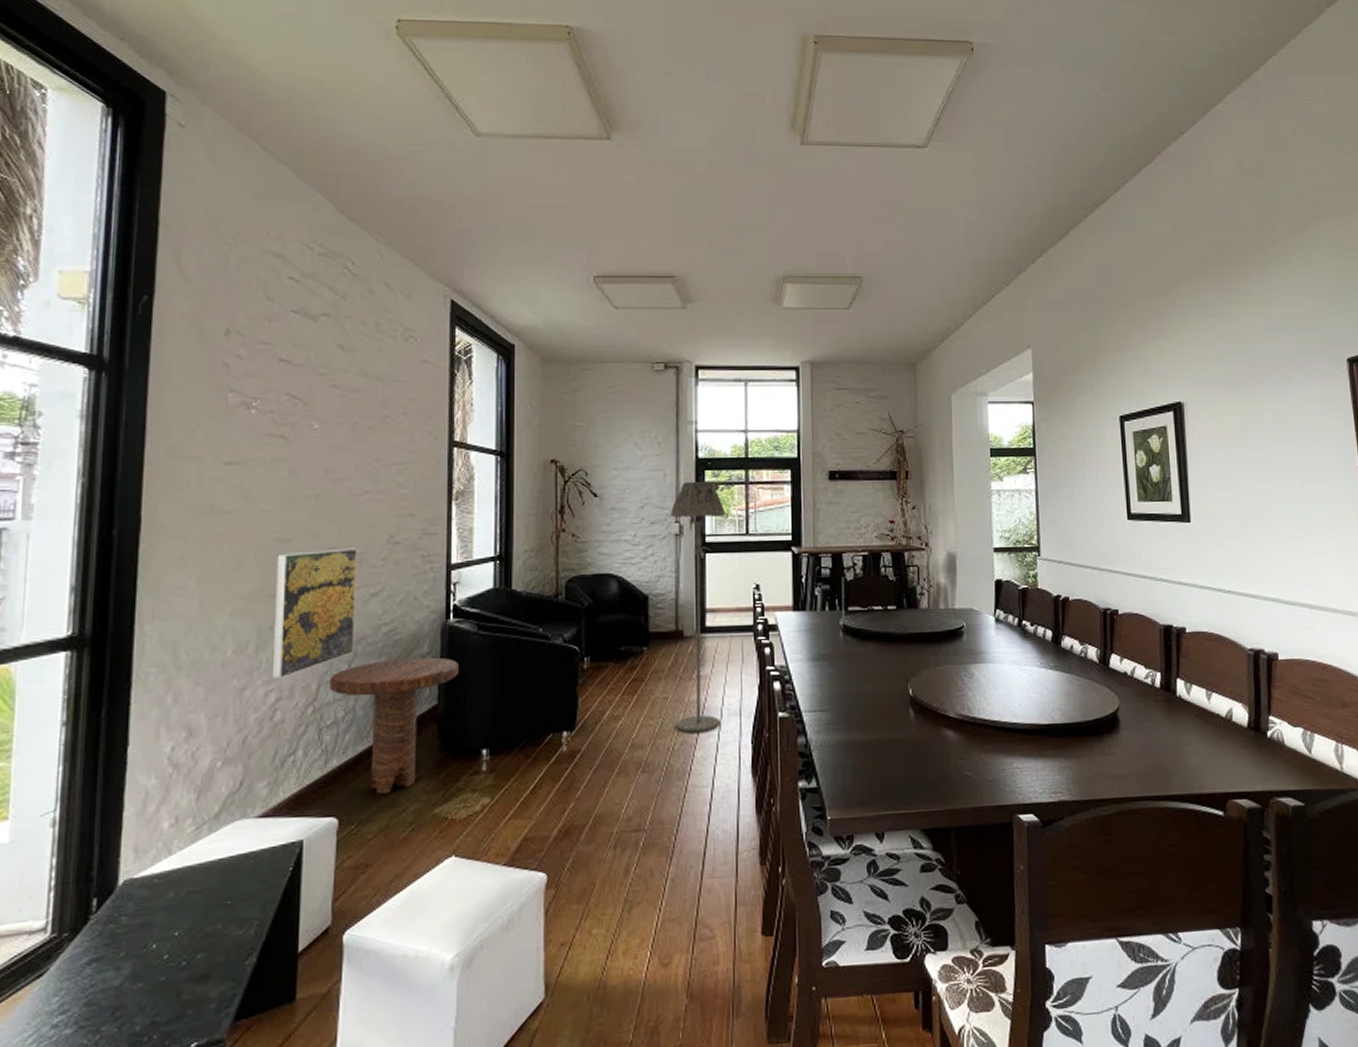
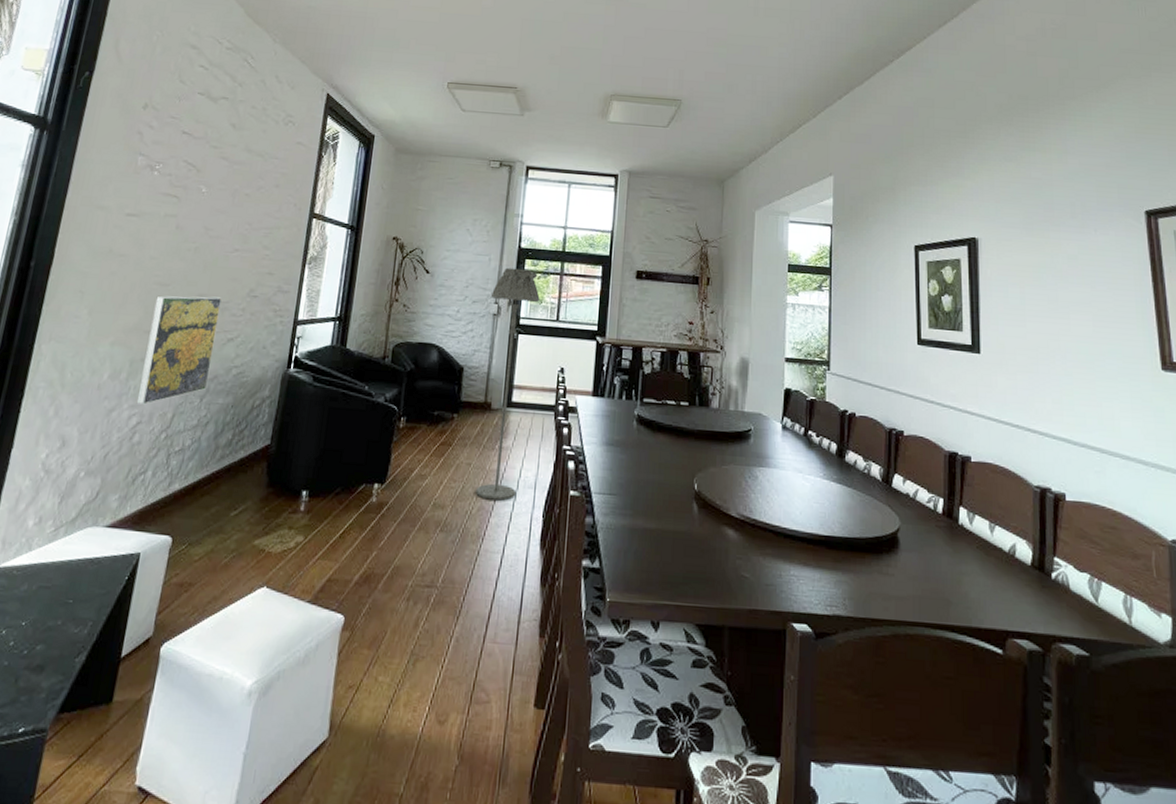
side table: present [330,657,458,794] -> none [182,399,293,521]

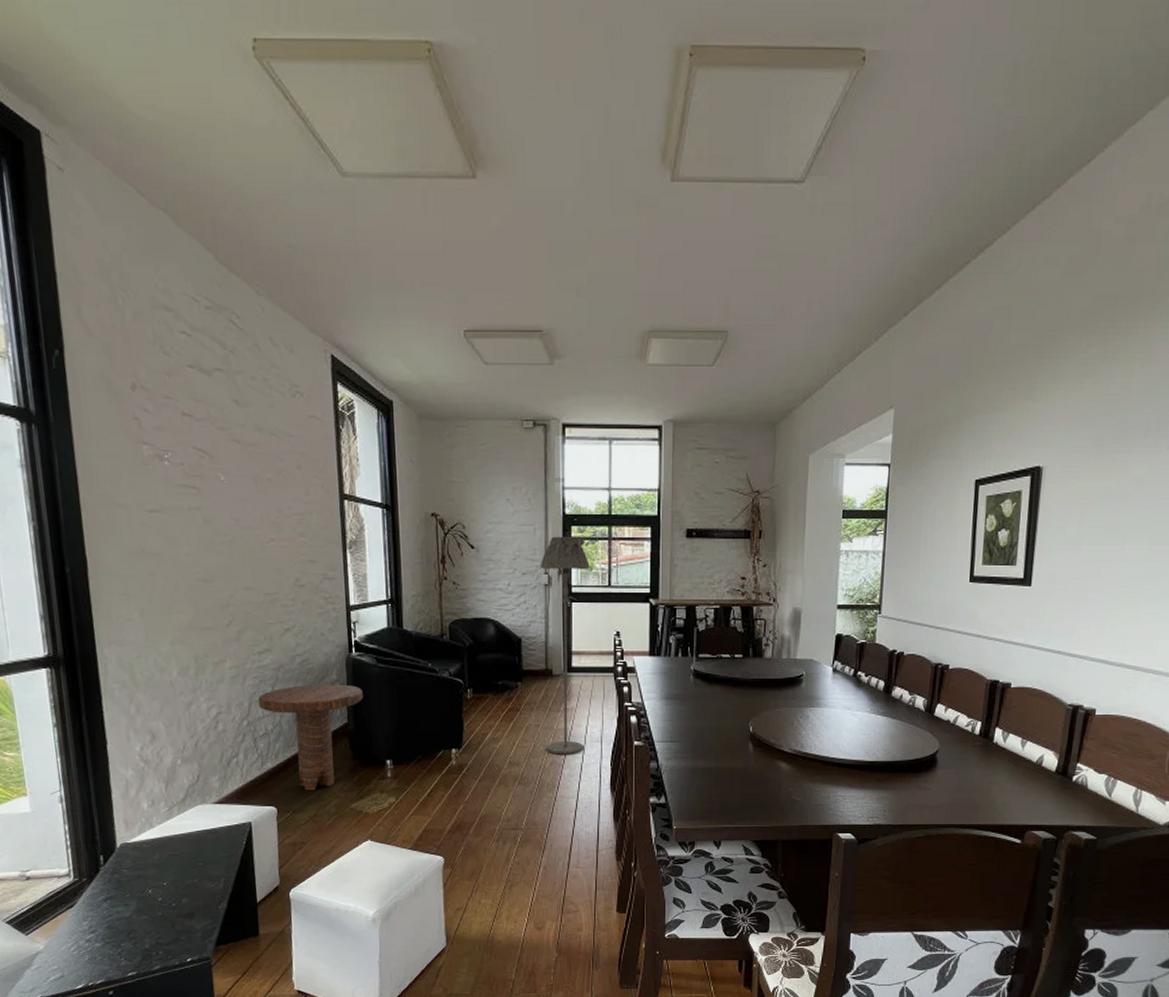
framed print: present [136,296,223,405] -> none [203,589,276,696]
side table: none [182,399,293,521] -> present [258,684,363,791]

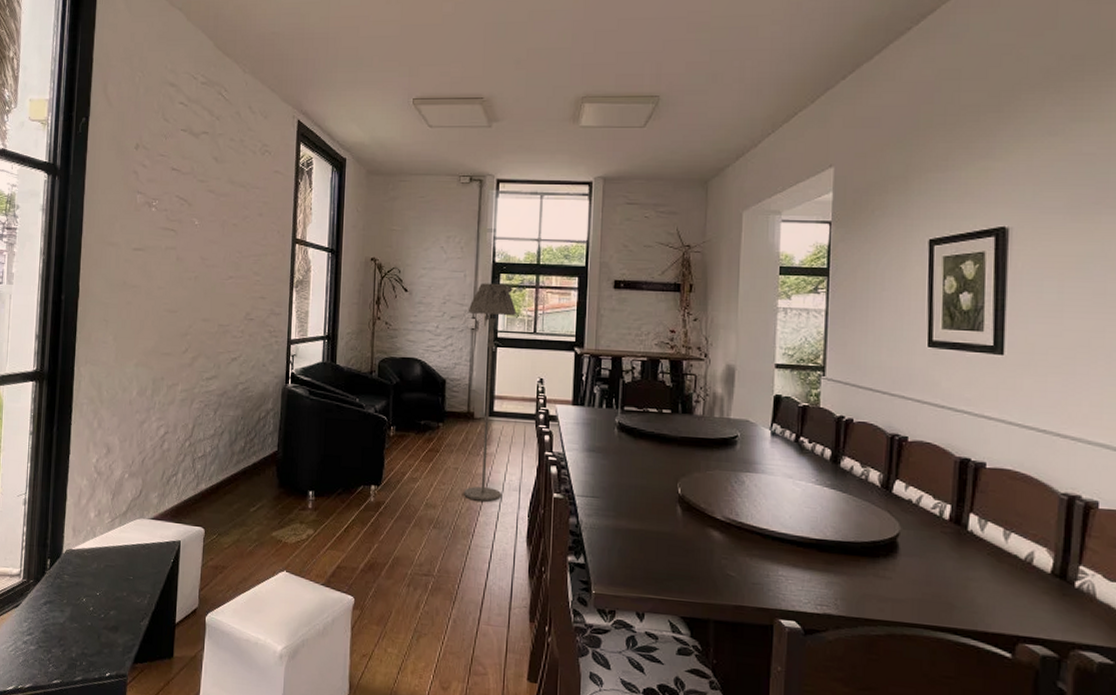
side table: present [258,684,363,791] -> none [201,411,294,515]

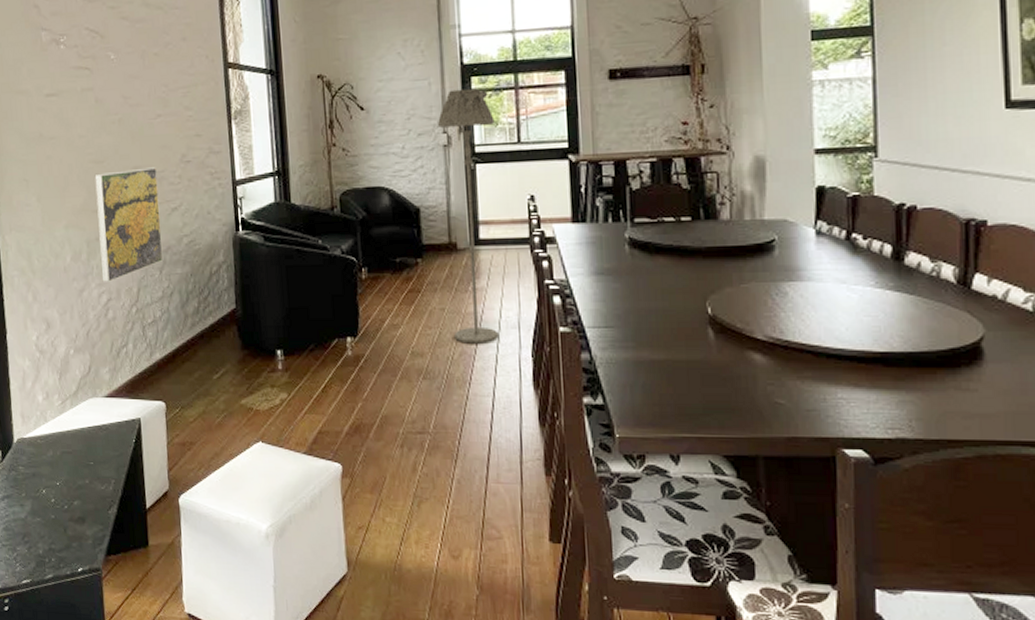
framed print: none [162,320,224,417] -> present [94,167,164,282]

